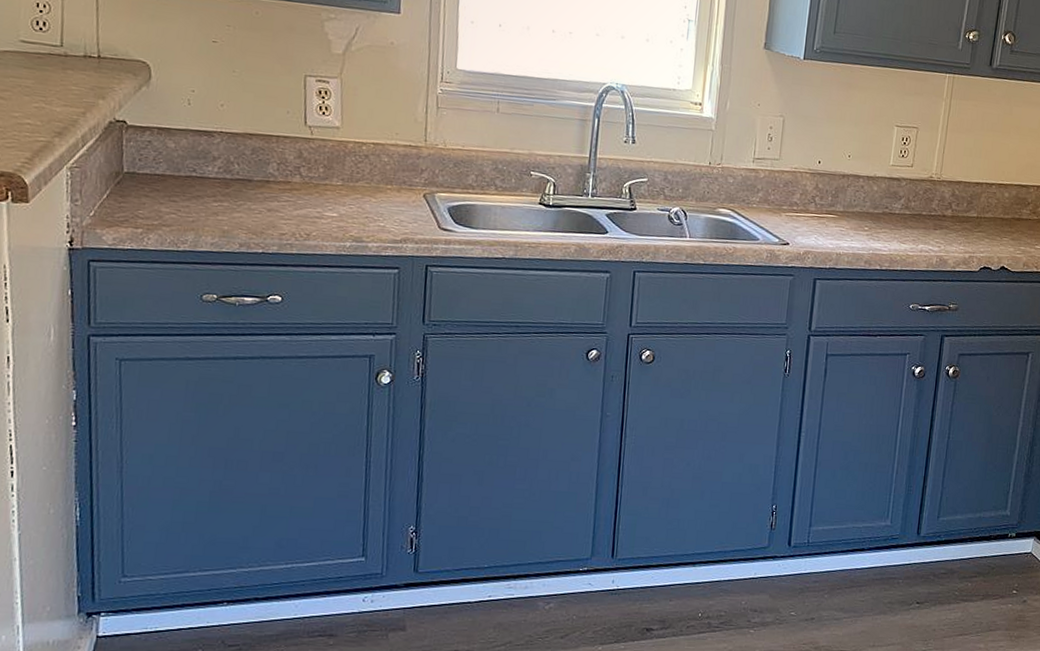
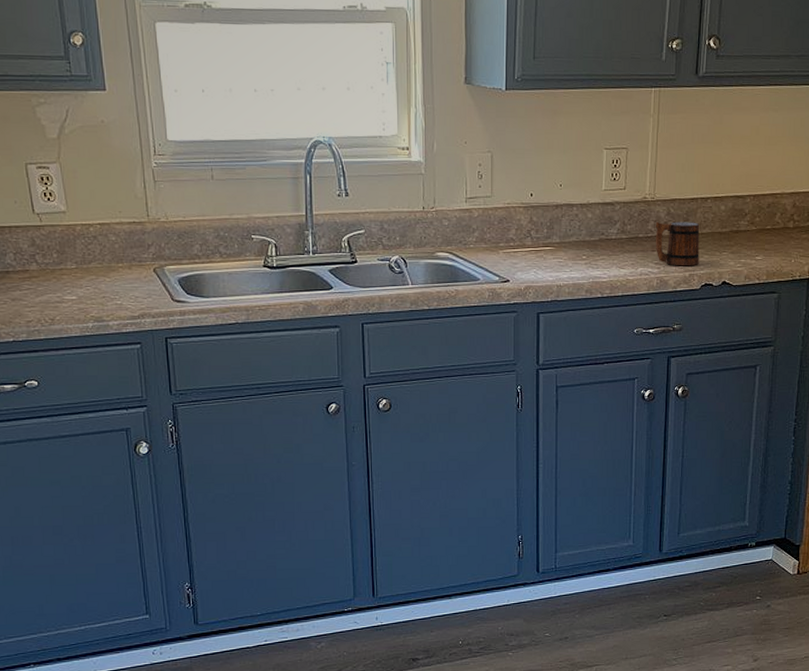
mug: none [938,201,983,248] -> present [655,221,700,266]

